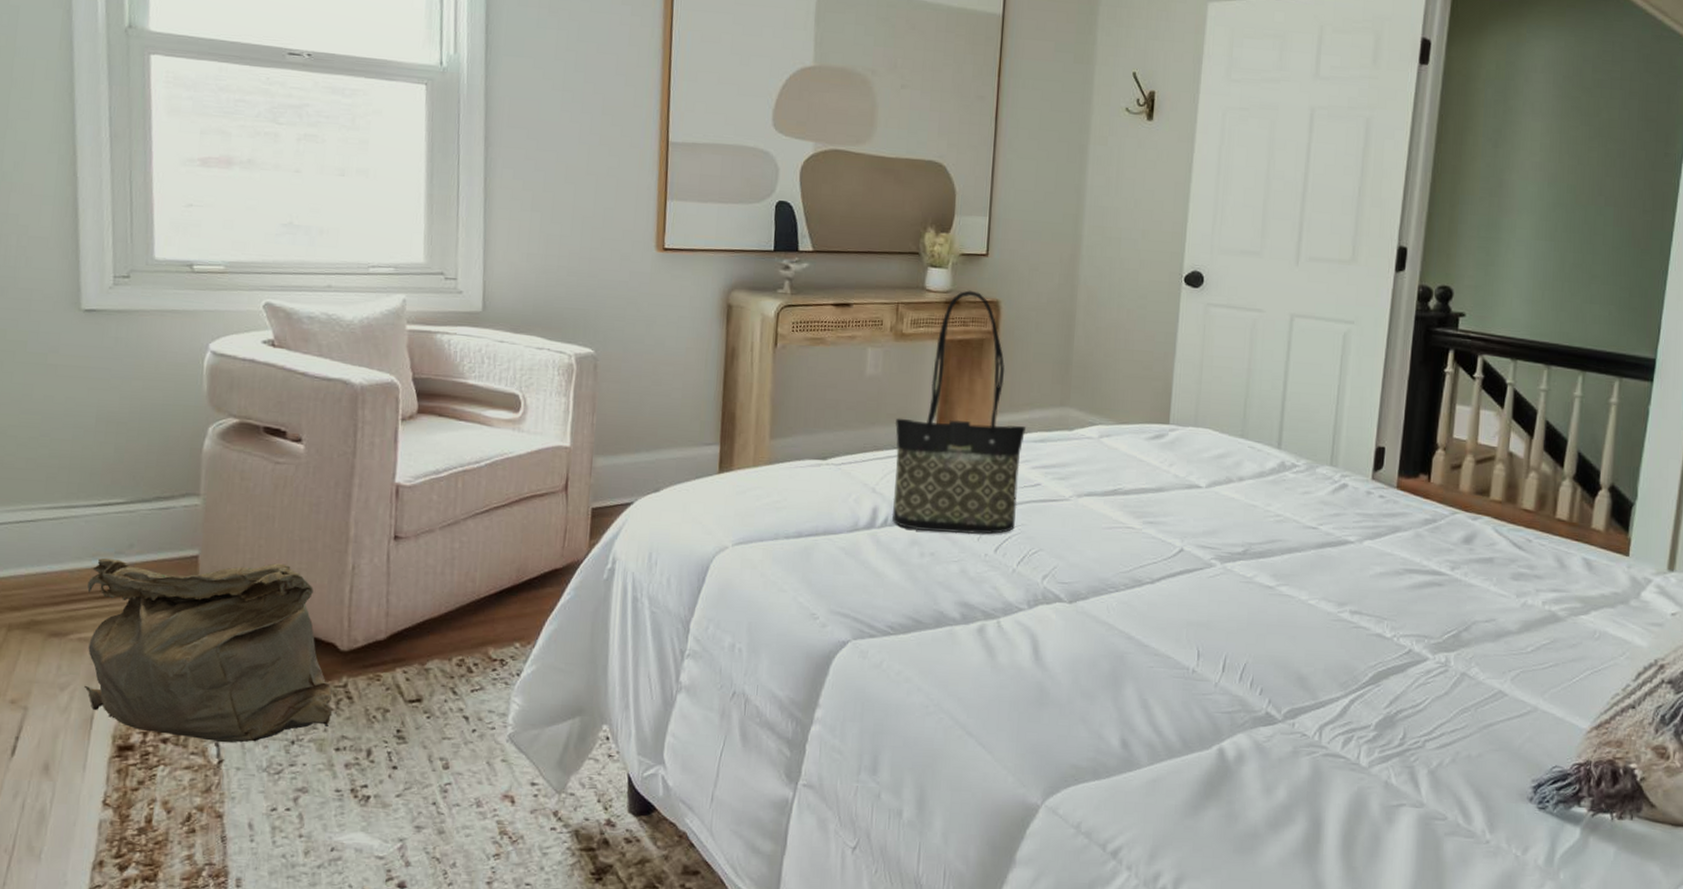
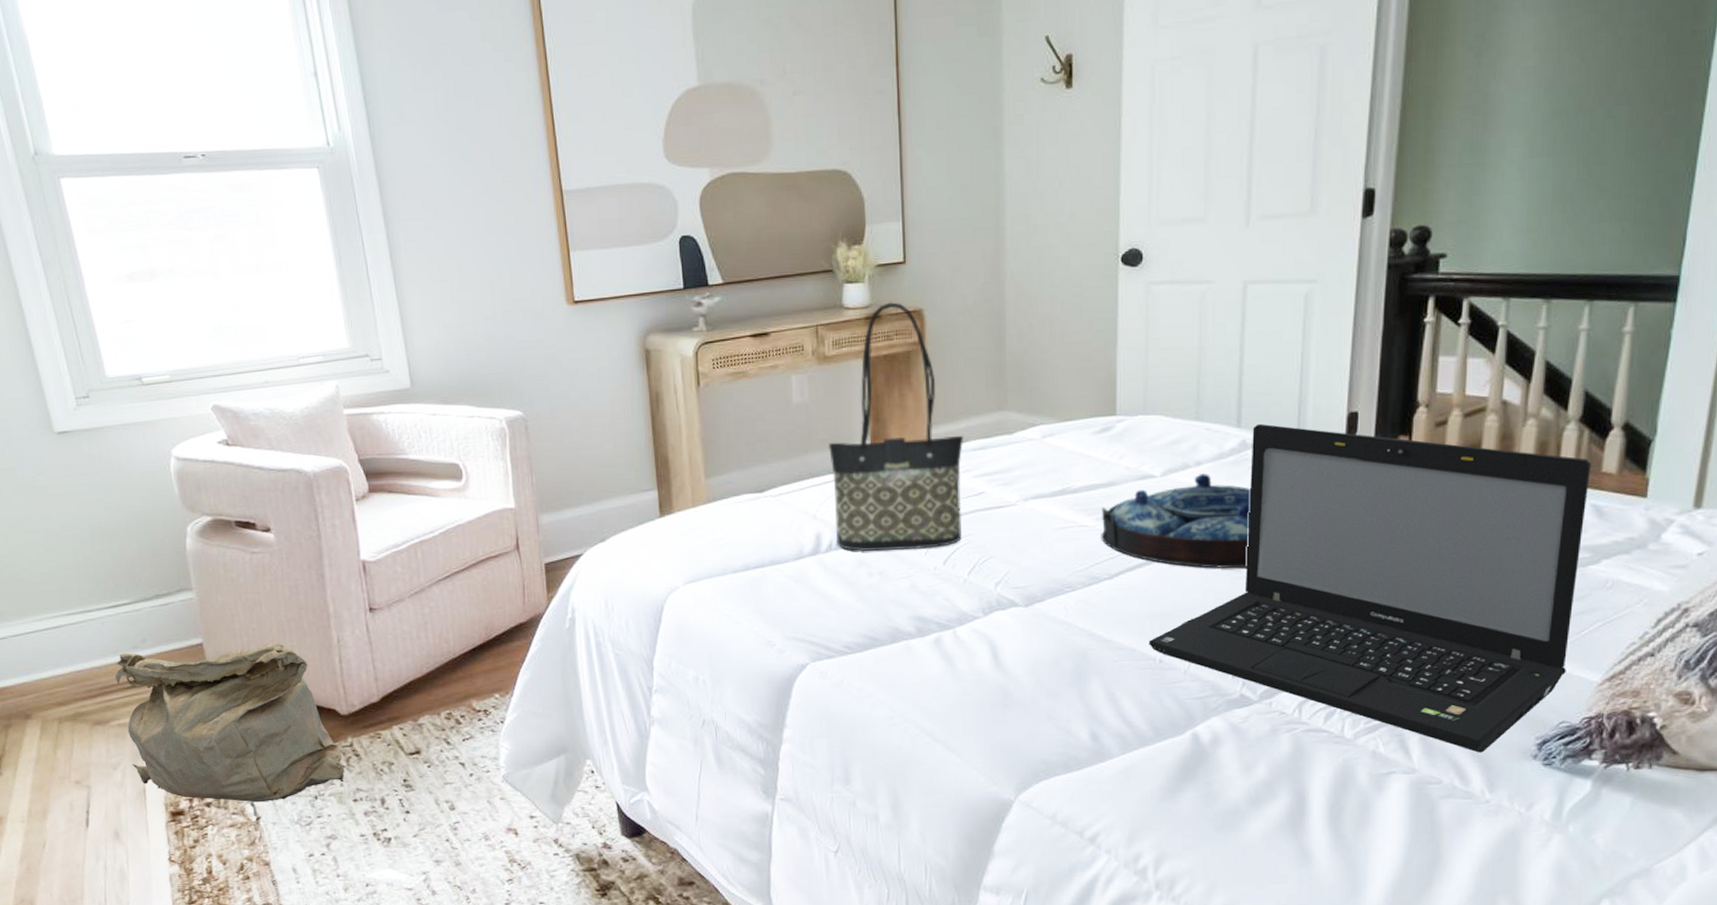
serving tray: none [1146,489,1288,586] -> present [1101,474,1252,569]
laptop: none [1183,447,1583,792] -> present [1149,423,1591,753]

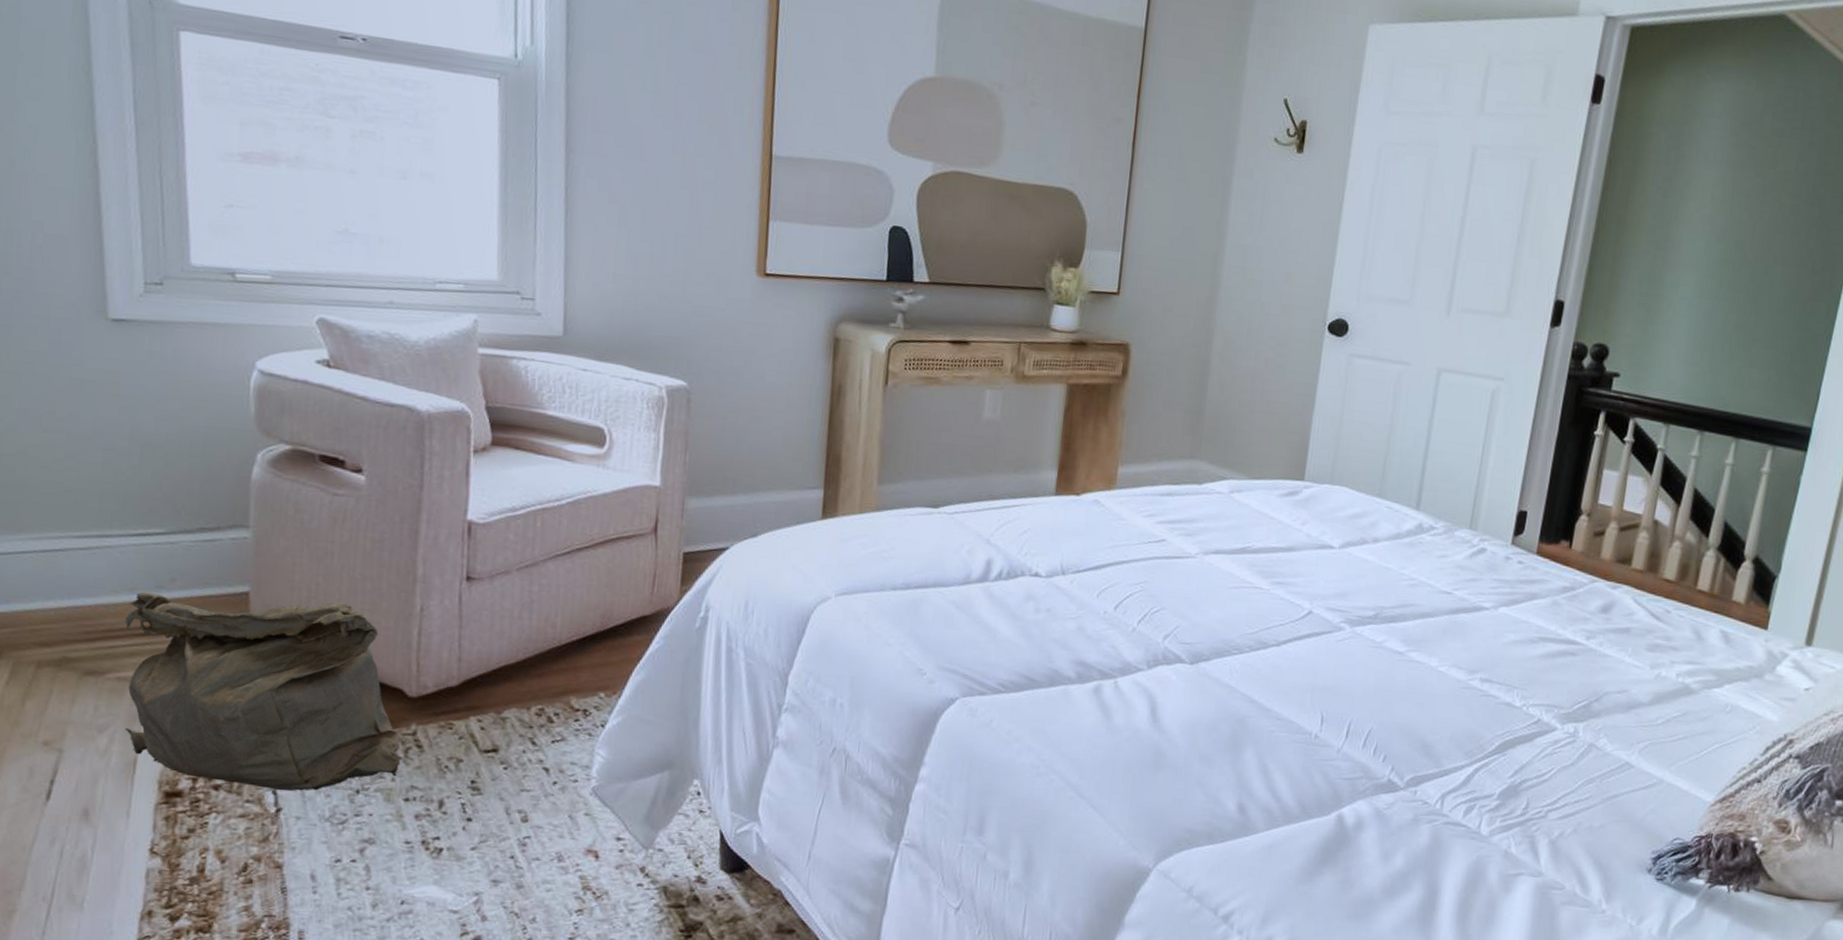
tote bag: present [828,302,964,552] -> none [1006,331,1153,591]
serving tray: present [1101,474,1252,569] -> none [1274,551,1423,652]
laptop: present [1149,423,1591,753] -> none [1307,509,1724,862]

